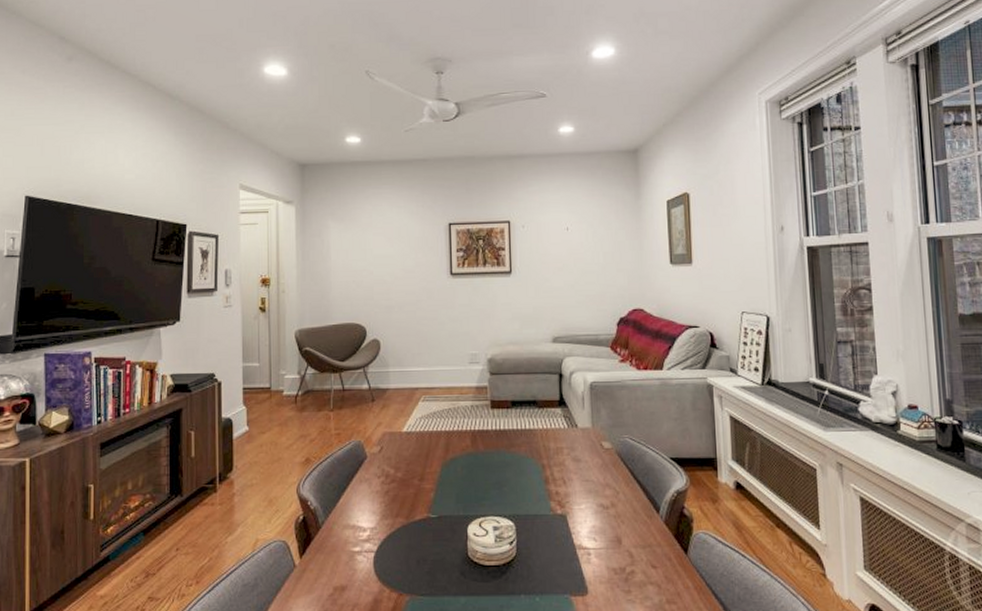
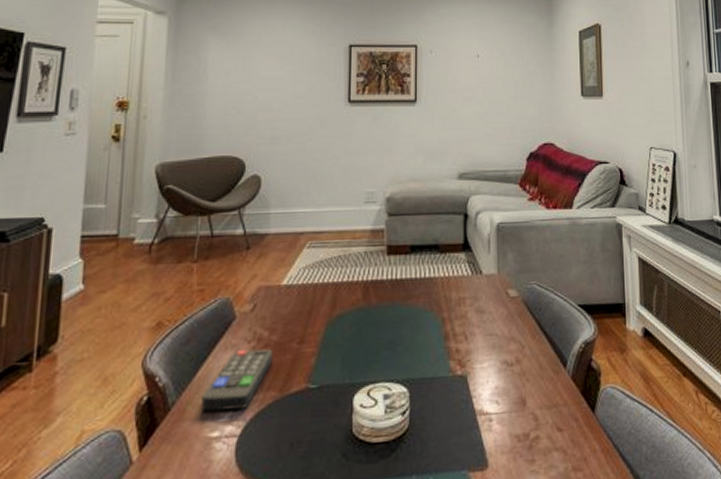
remote control: none [344,483,399,532] -> present [200,348,273,412]

